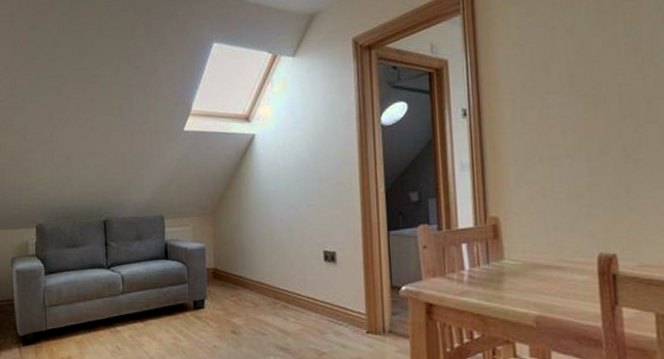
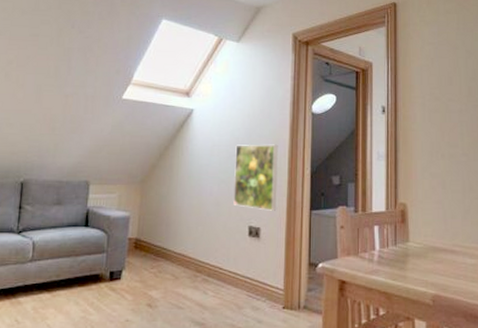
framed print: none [302,163,351,234] -> present [232,144,278,211]

